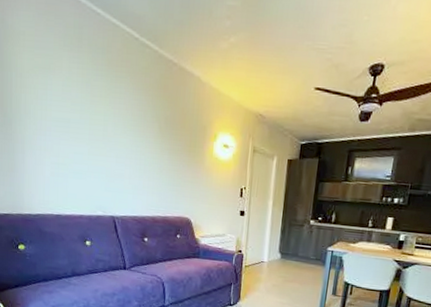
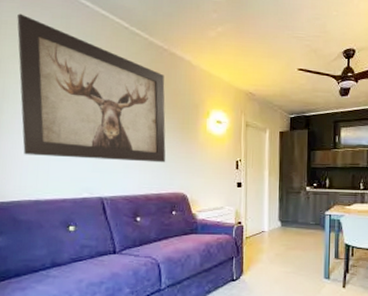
wall art: none [34,23,174,186] -> present [17,13,166,163]

